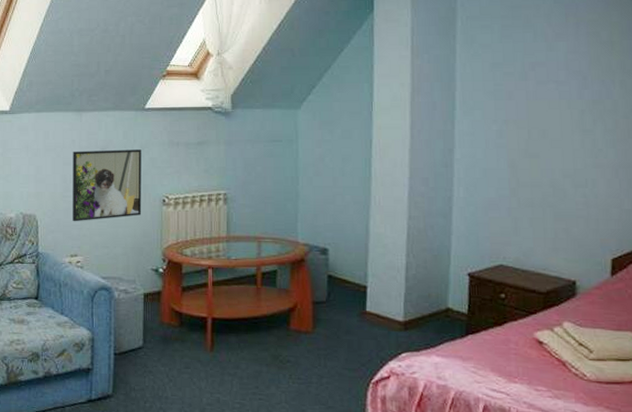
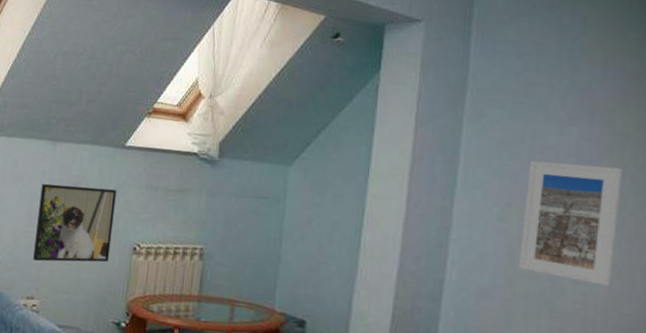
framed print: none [520,75,612,186] -> present [518,160,623,287]

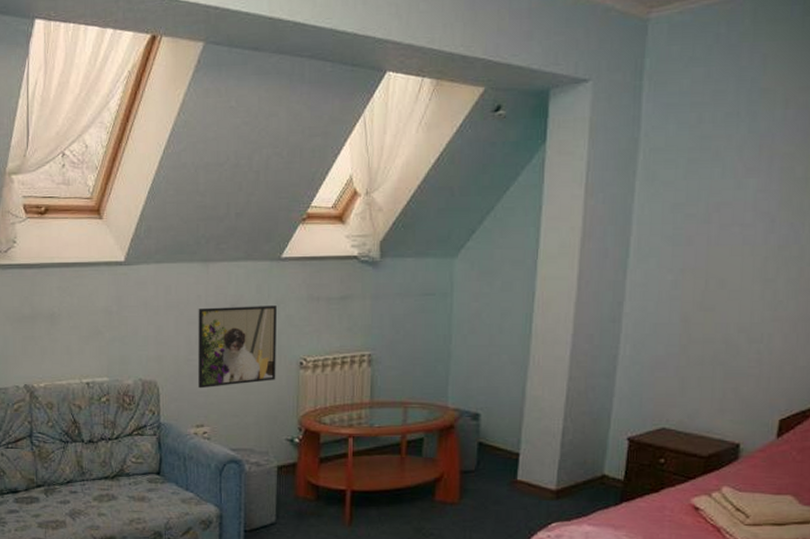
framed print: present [518,160,623,287] -> none [693,217,802,341]

